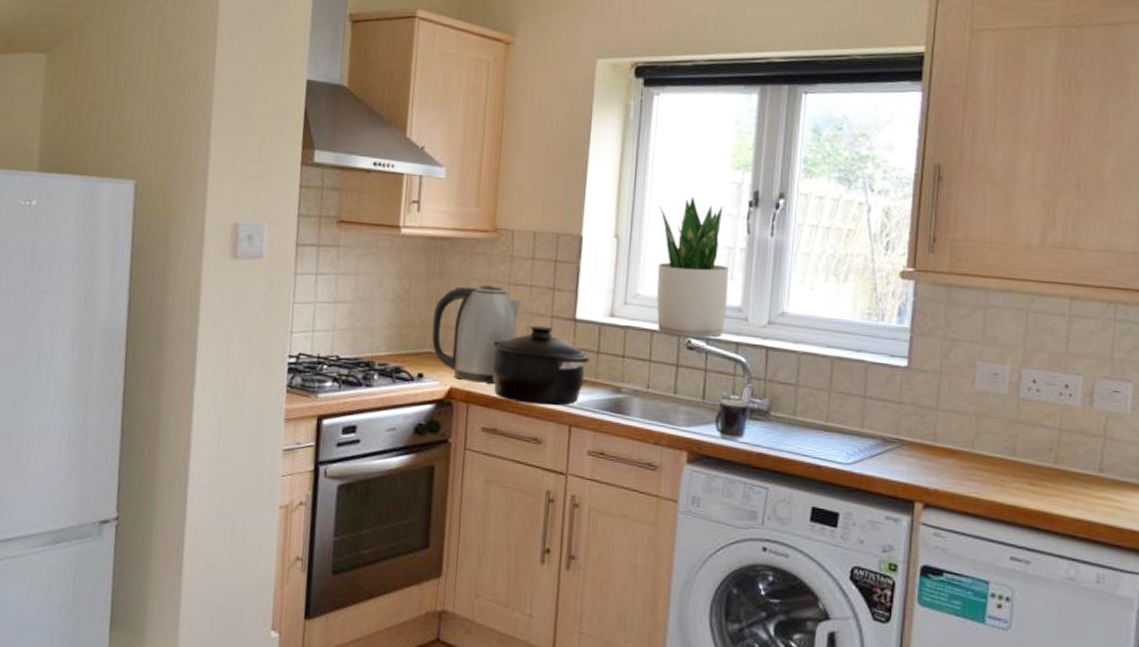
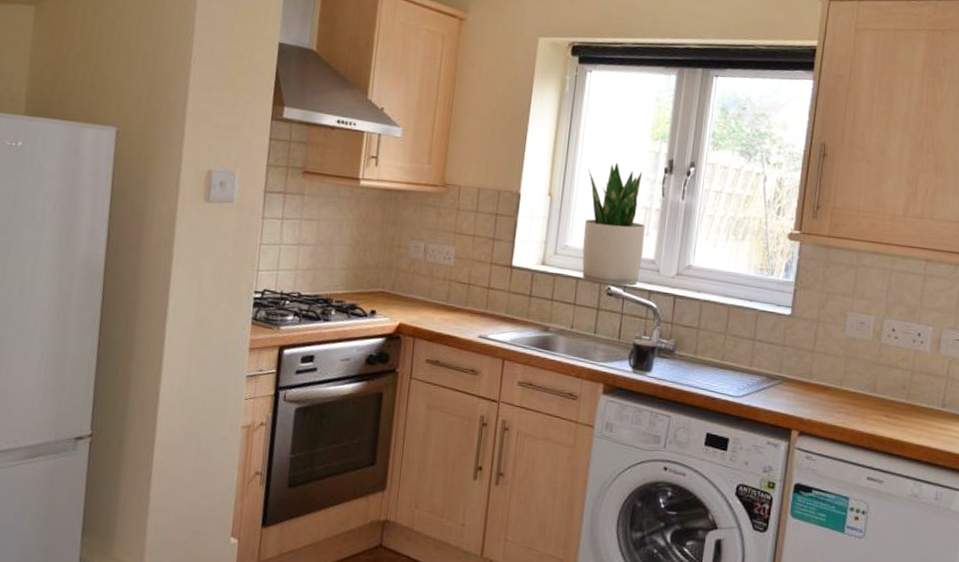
kettle: present [431,284,521,384] -> none [384,233,464,321]
saucepan: present [492,325,590,405] -> none [437,270,523,341]

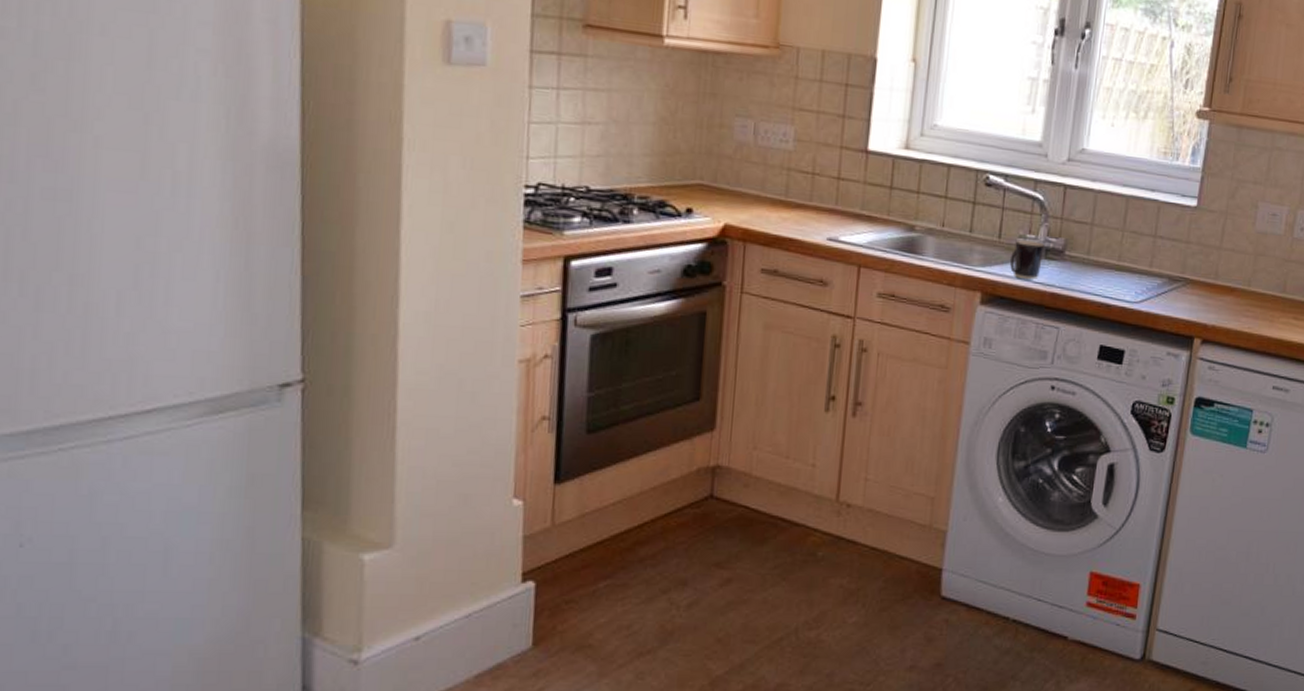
planter: present [582,162,645,286] -> none [954,20,1031,175]

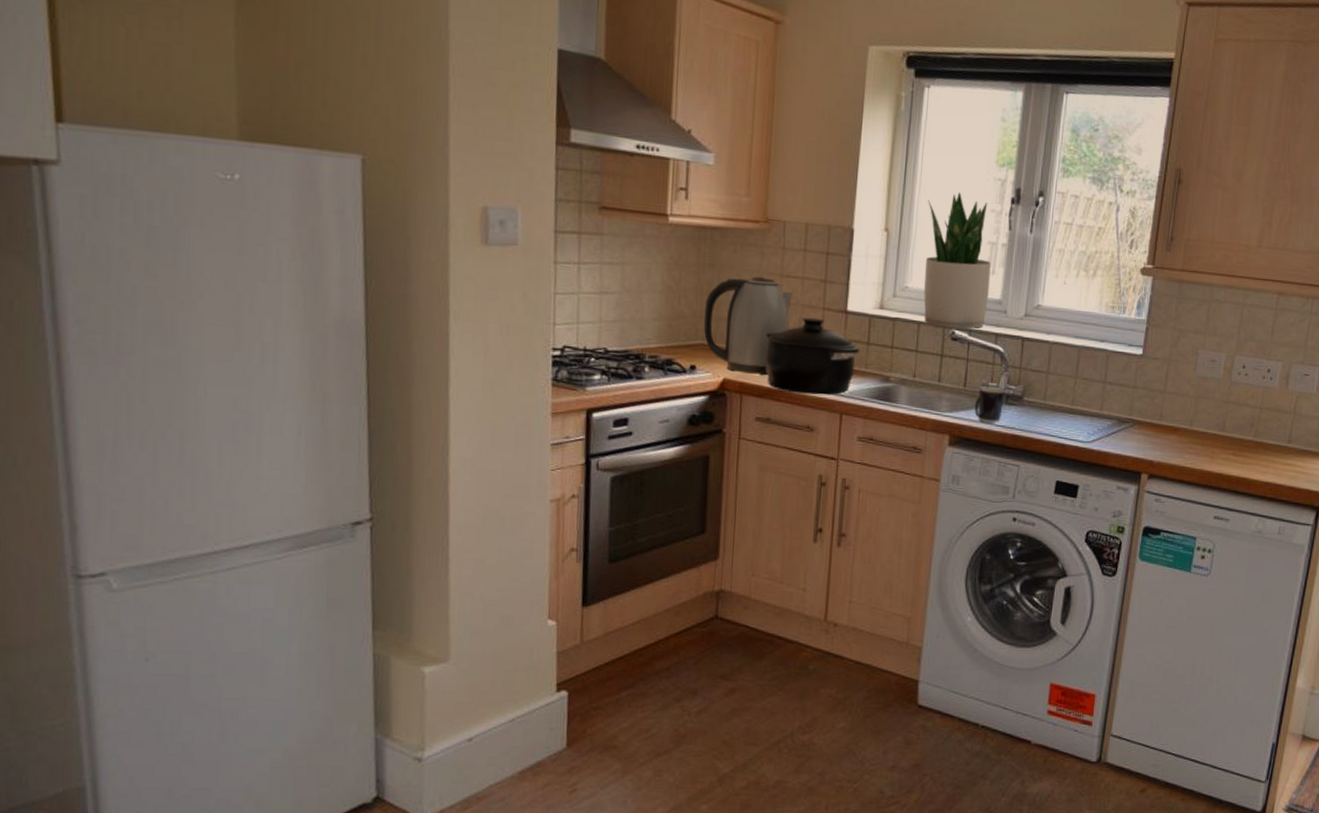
kettle: none [702,108,806,221] -> present [703,276,793,375]
saucepan: none [773,156,882,244] -> present [765,317,860,395]
planter: none [954,20,1031,175] -> present [923,192,991,330]

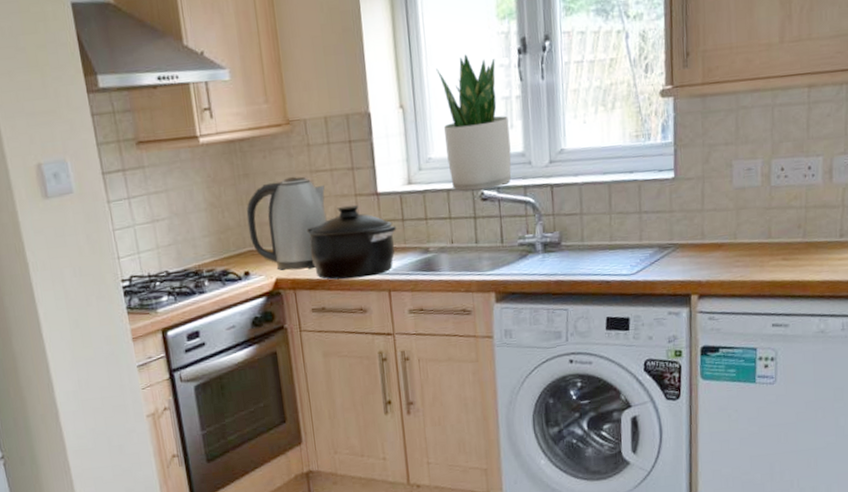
mug: present [975,388,1006,424] -> none [515,239,543,275]

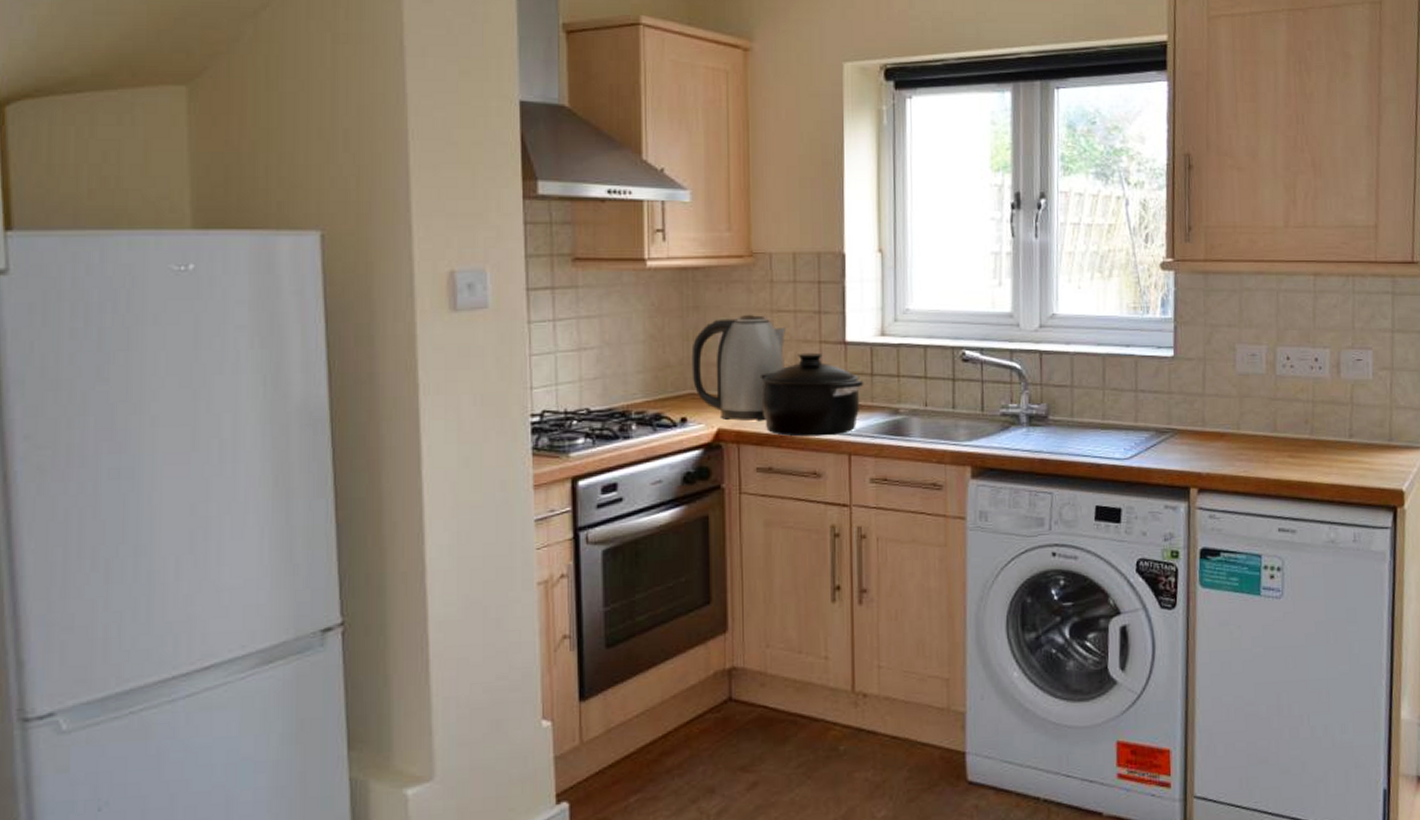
planter: present [436,54,512,191] -> none [922,203,998,350]

